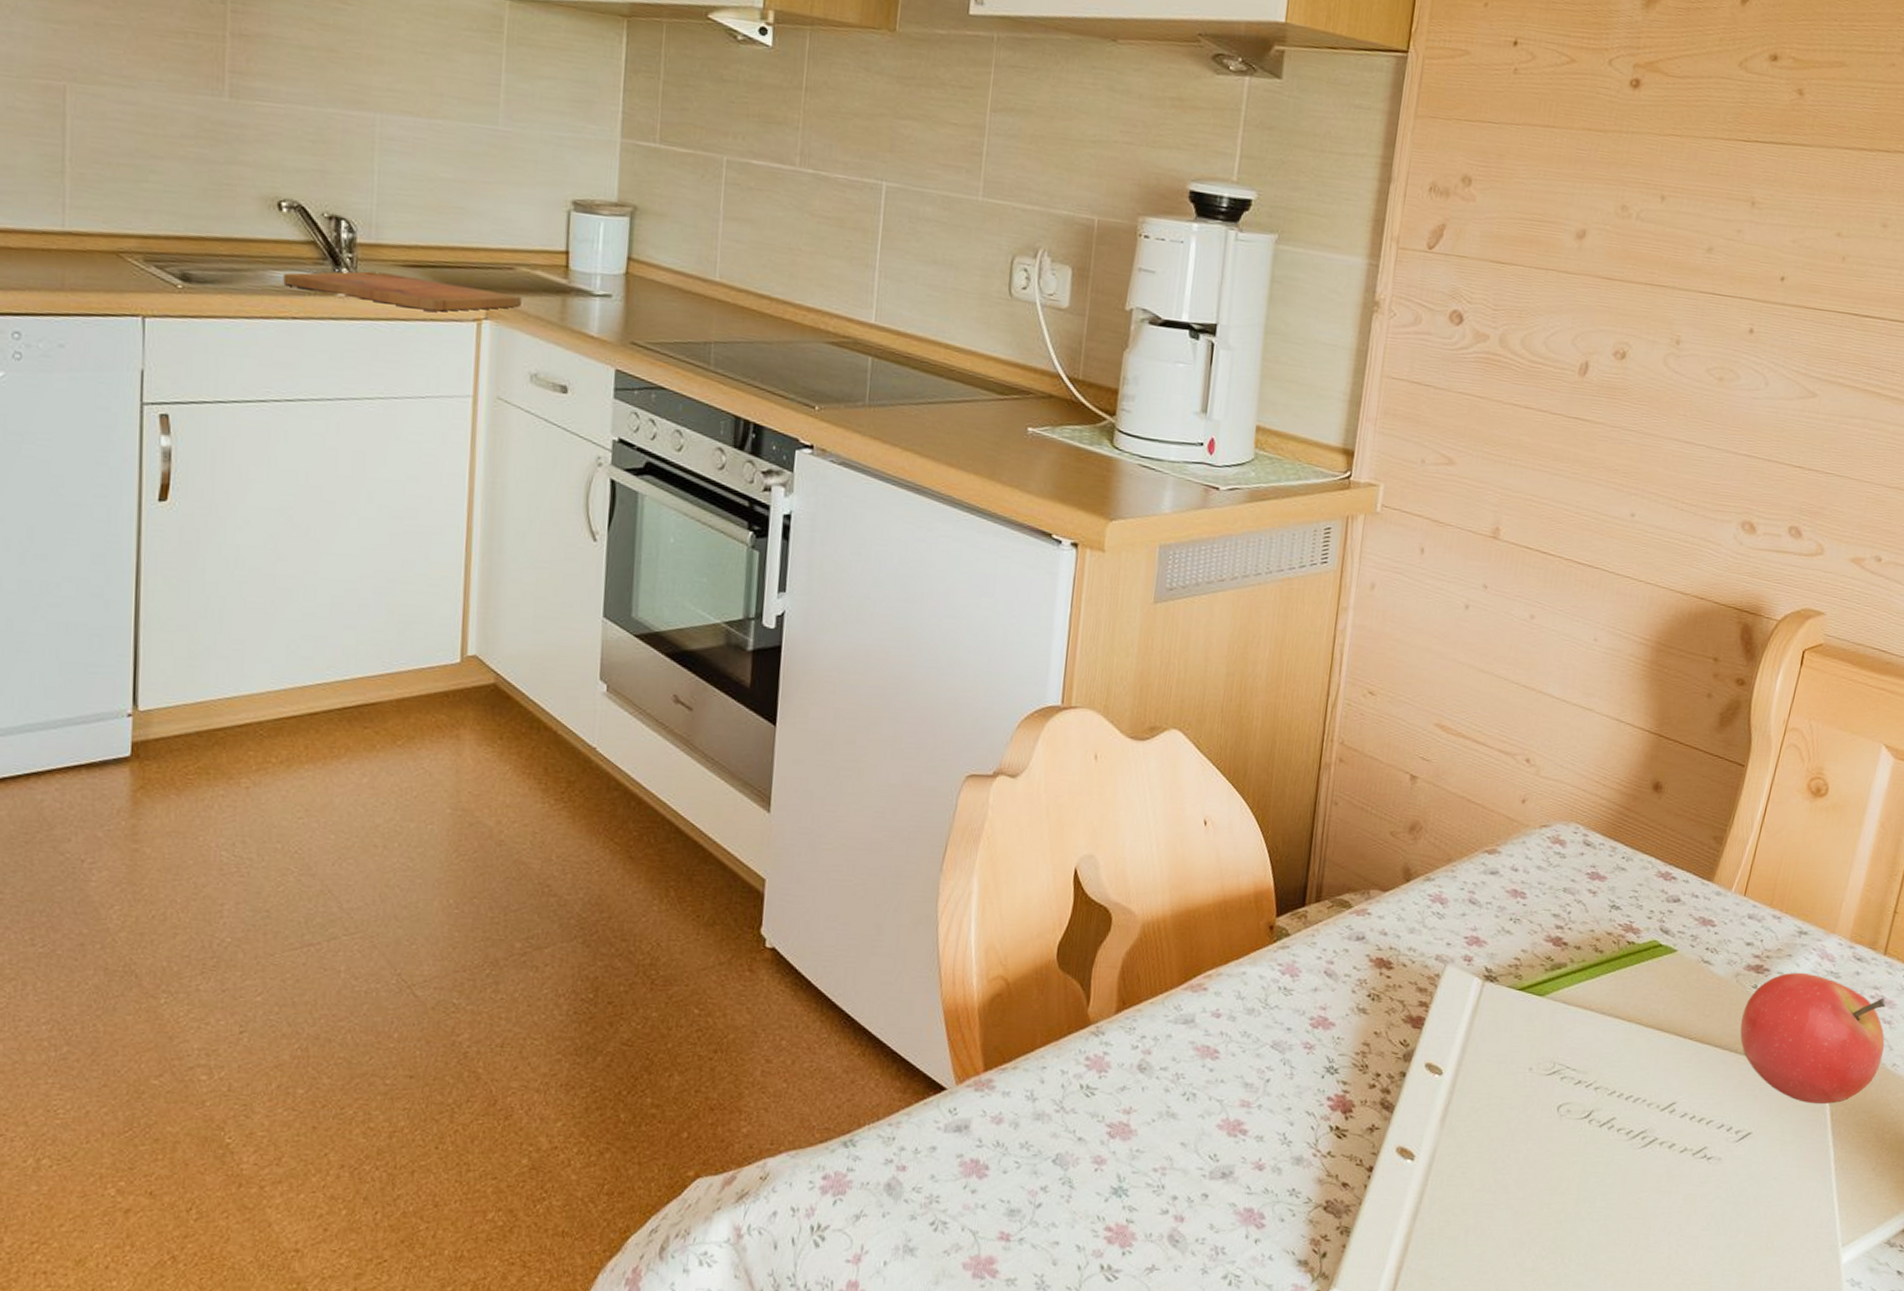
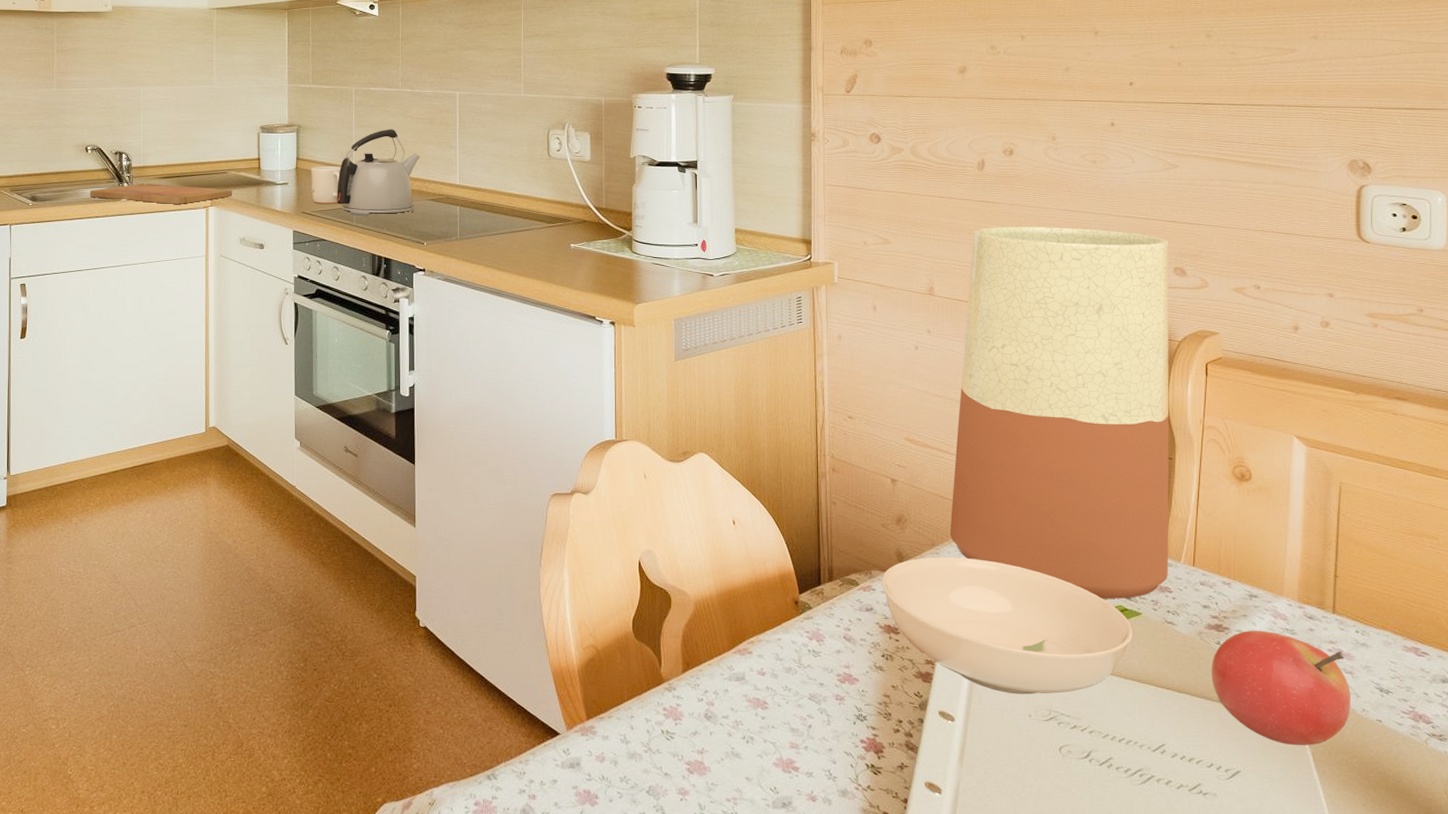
mug: none [647,273,698,336] -> present [311,166,342,205]
kettle: none [686,227,820,361] -> present [337,129,421,217]
bowl: none [1379,875,1665,1045] -> present [881,556,1134,695]
vase: none [1471,453,1790,933] -> present [949,226,1169,599]

